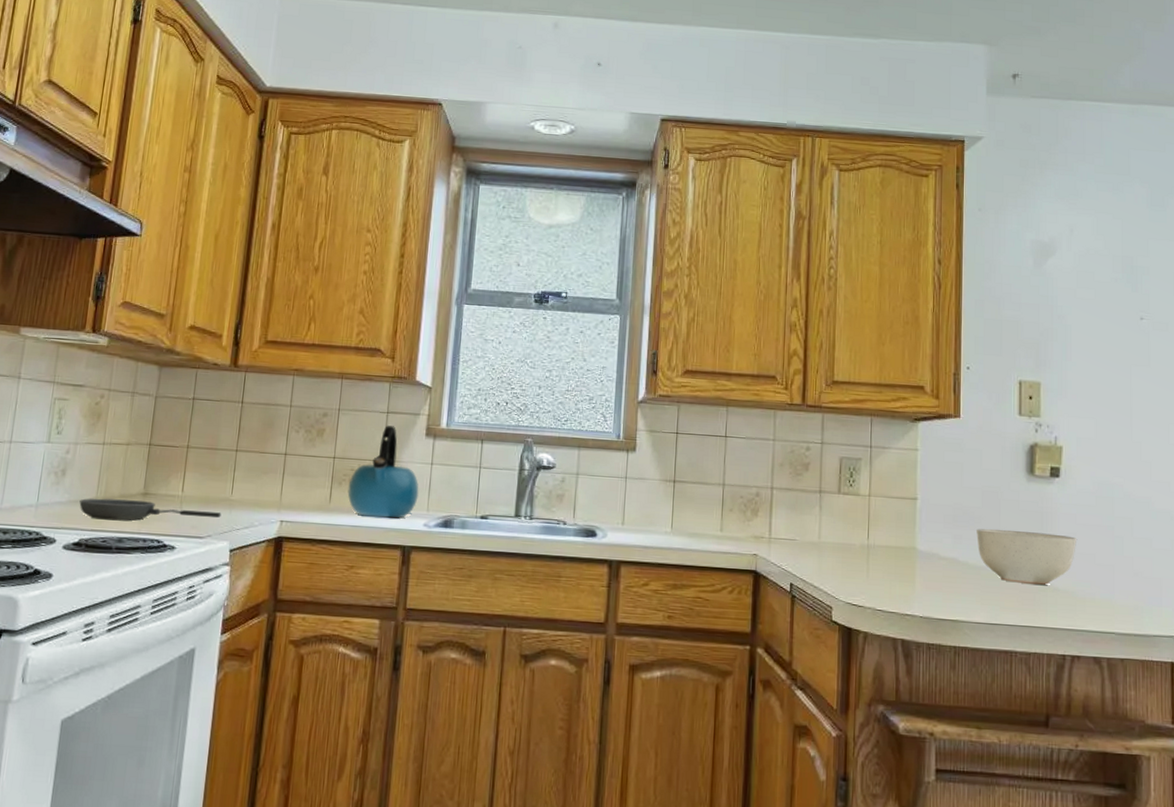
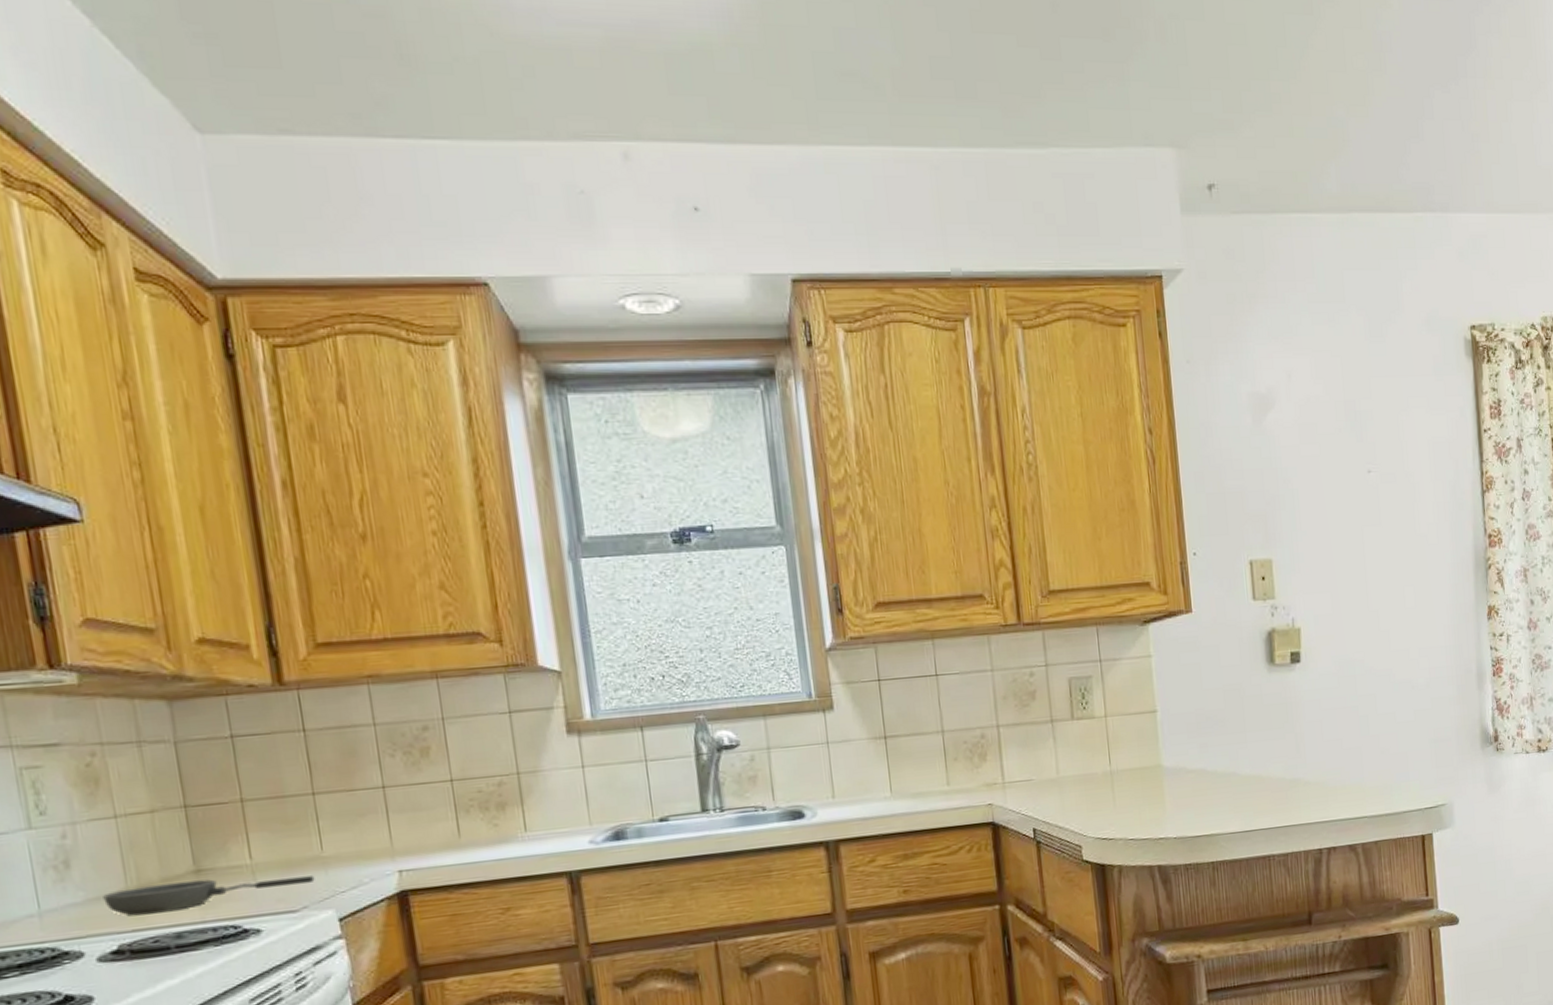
kettle: present [347,425,419,518] -> none [478,728,575,845]
bowl: present [975,529,1078,585] -> none [1221,724,1324,784]

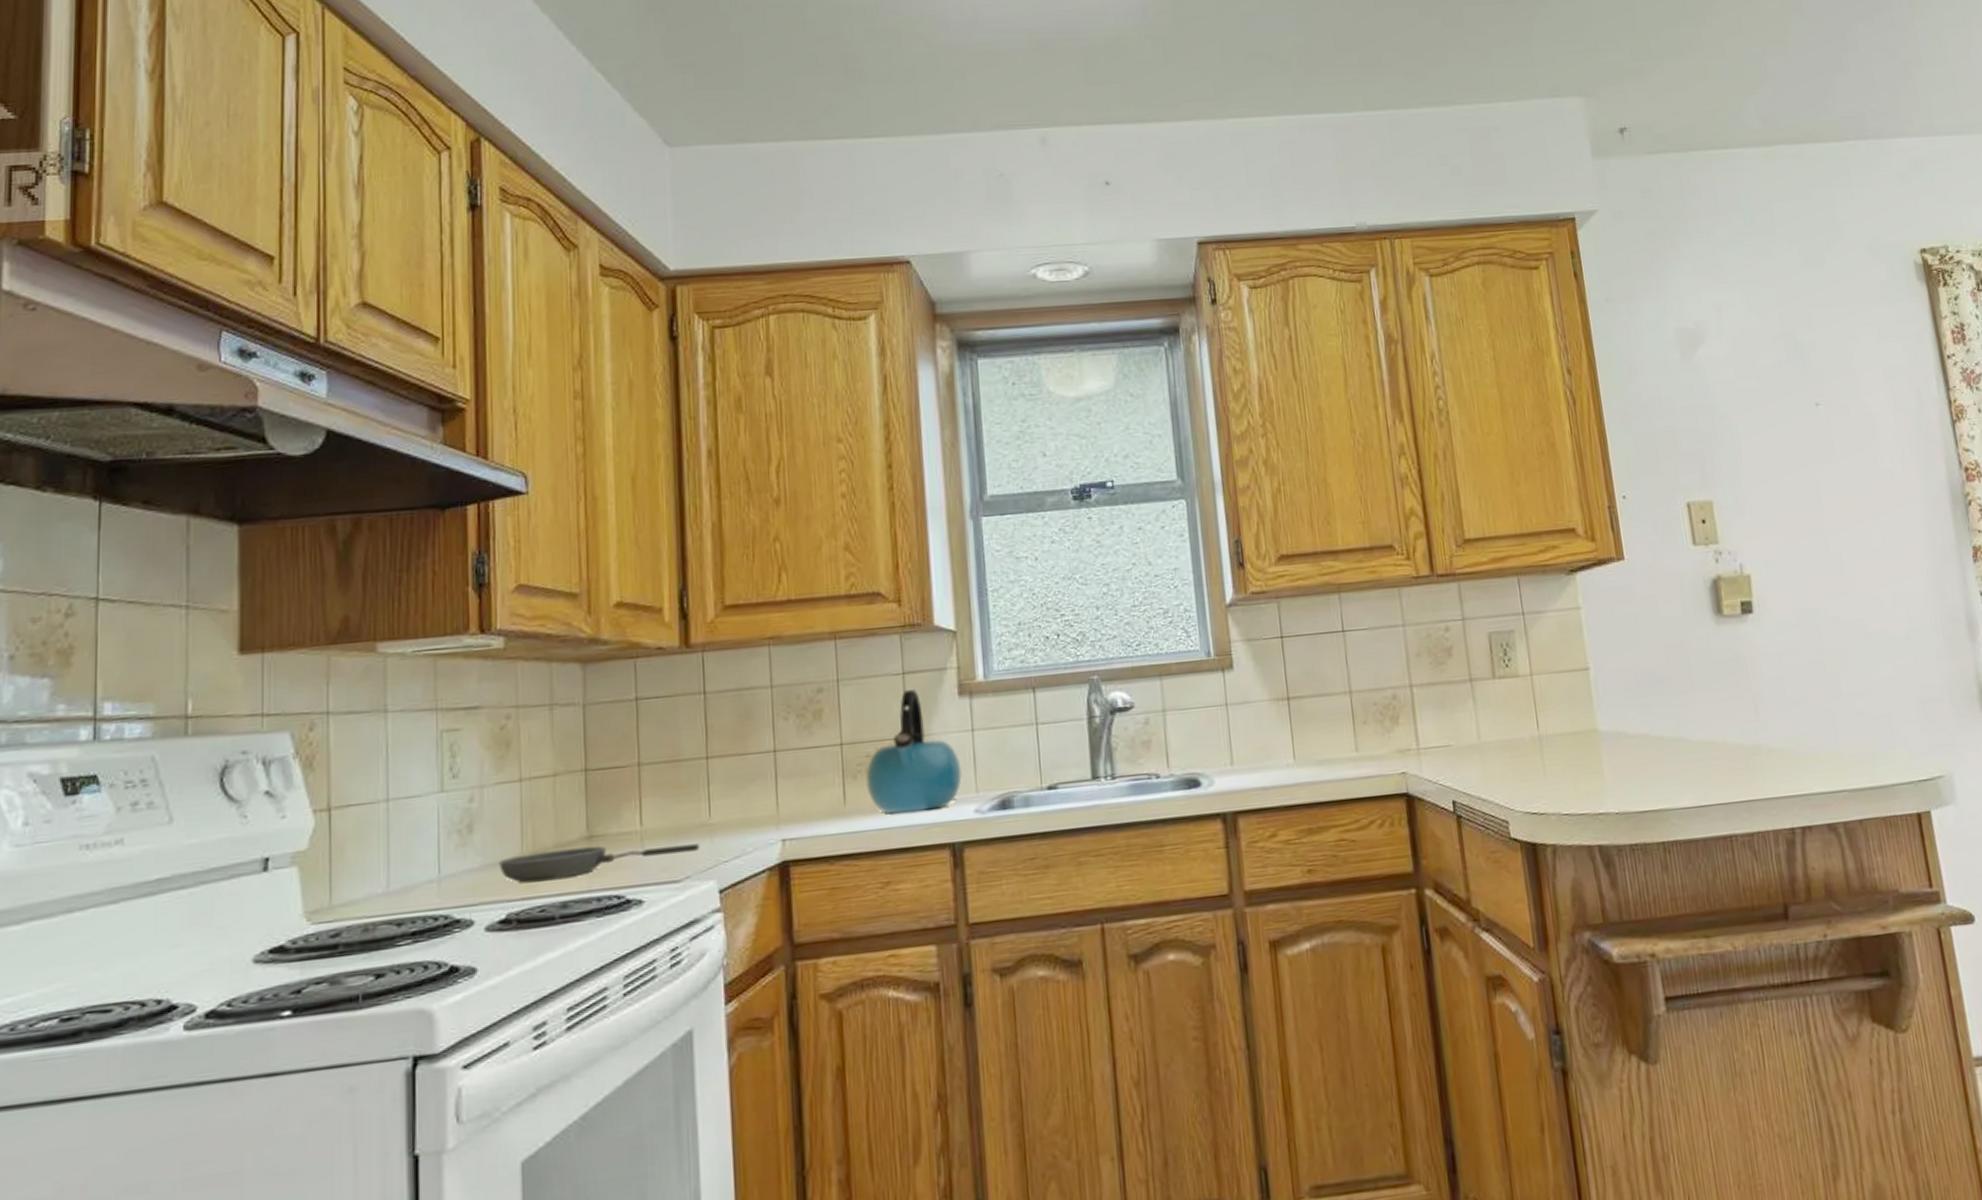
kettle: none [478,728,575,845] -> present [866,690,962,814]

